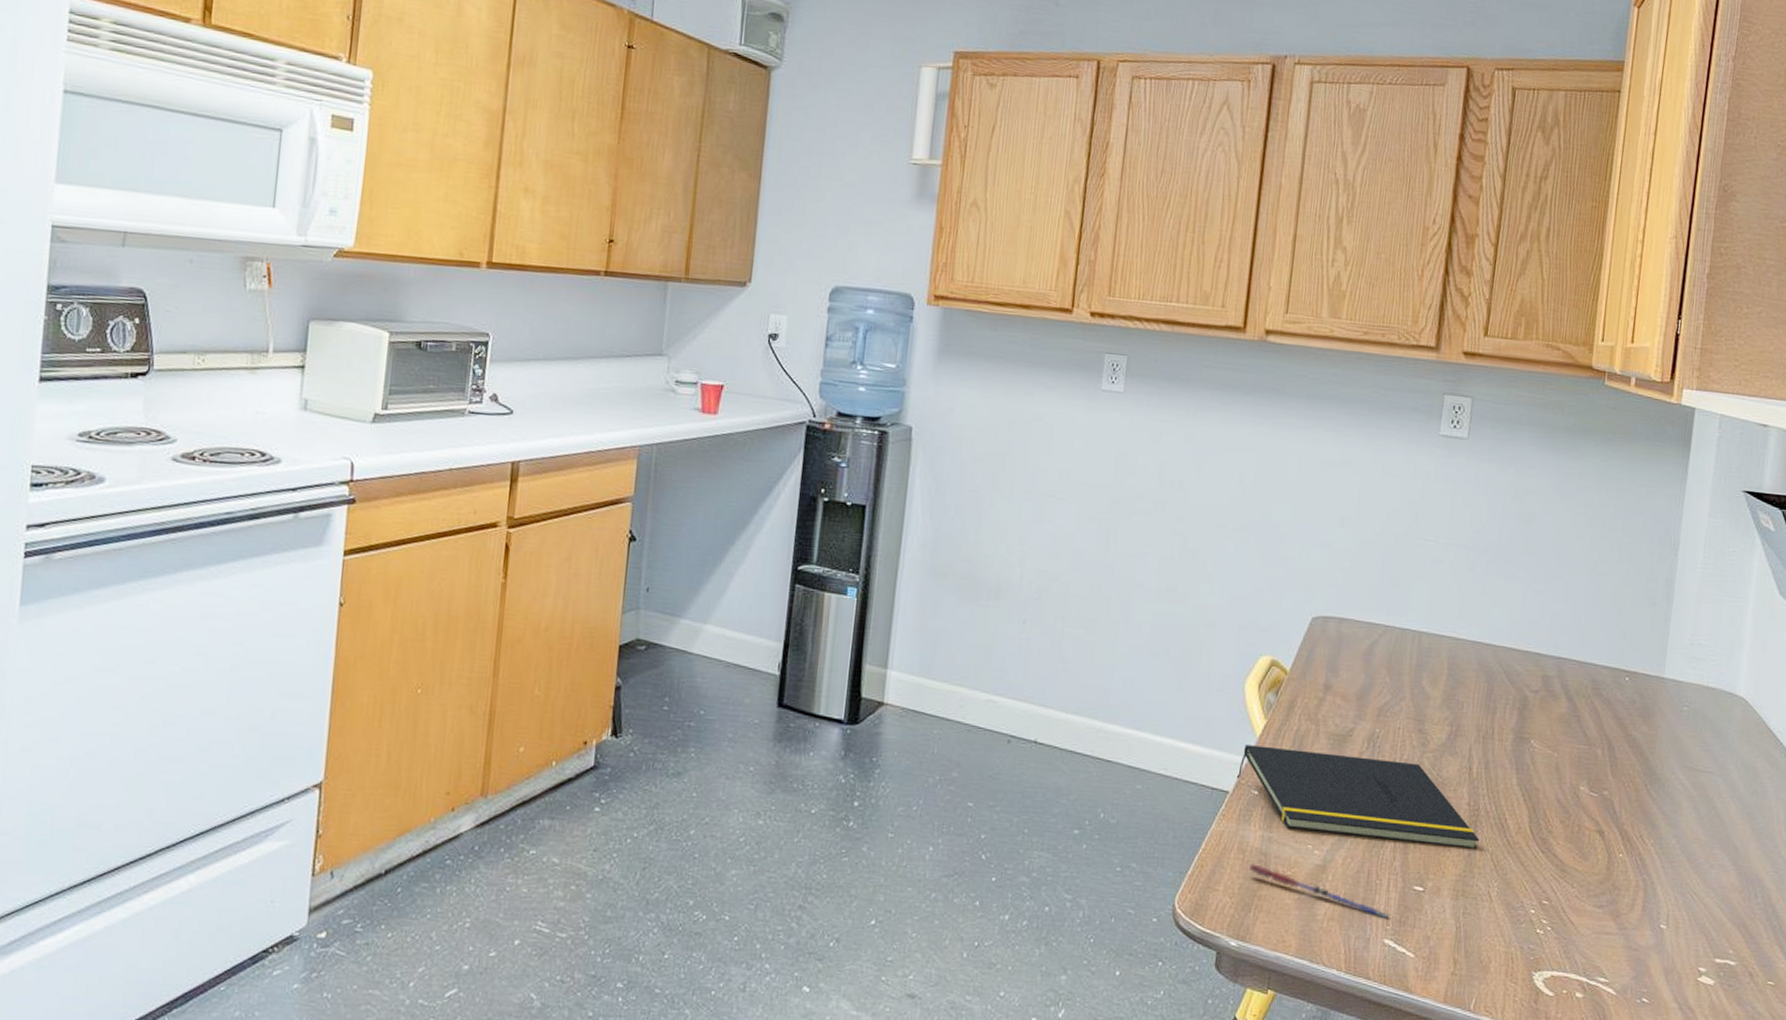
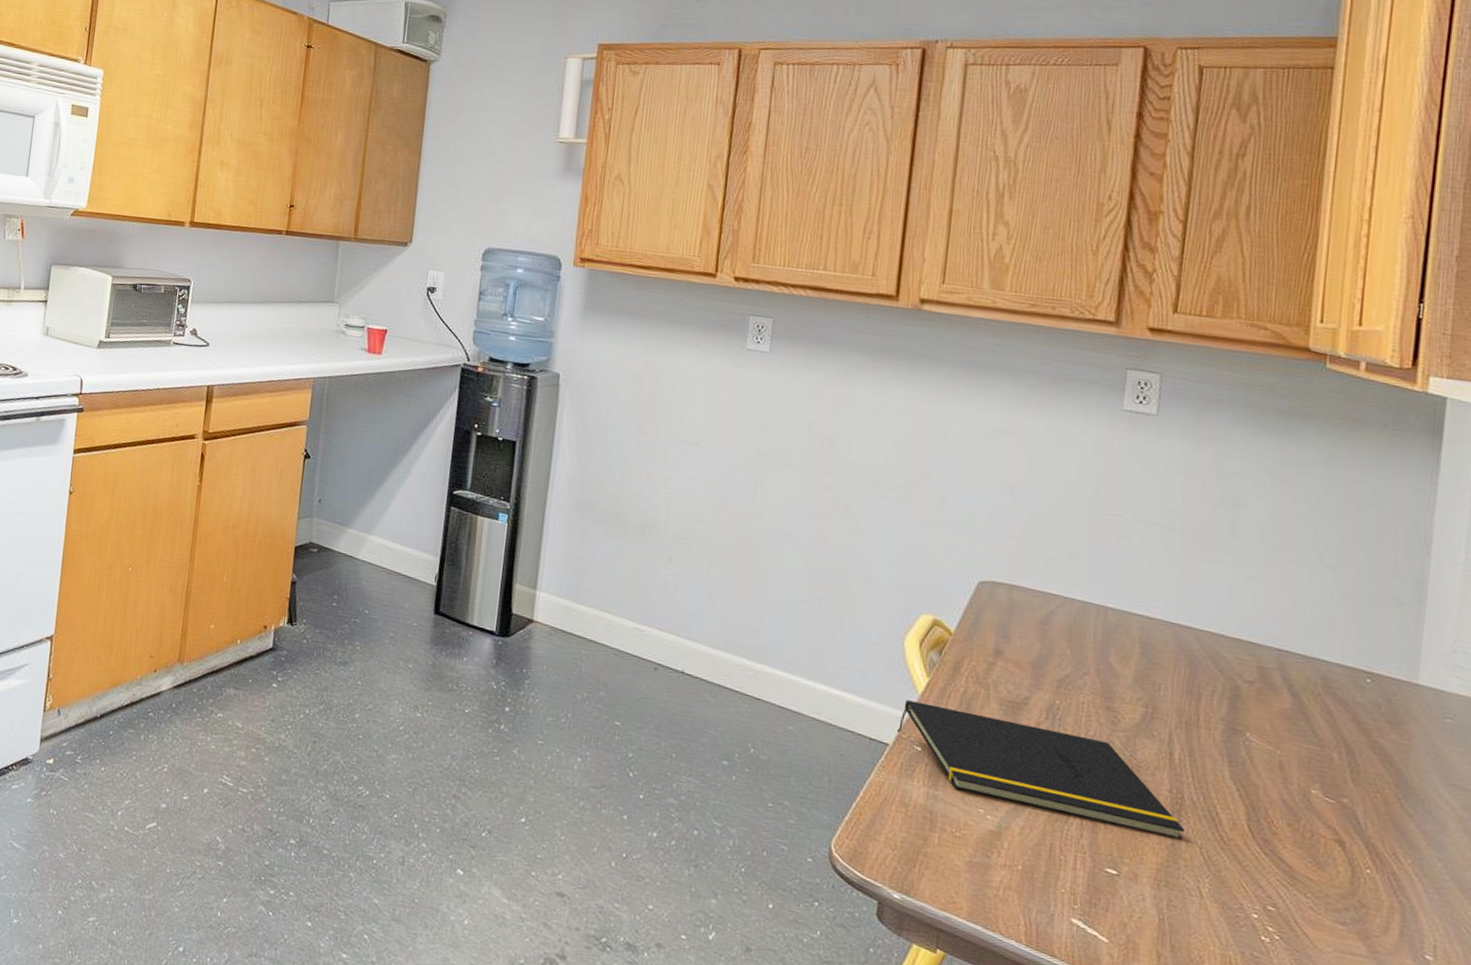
pen: present [1248,864,1389,920] -> none [912,819,1077,898]

